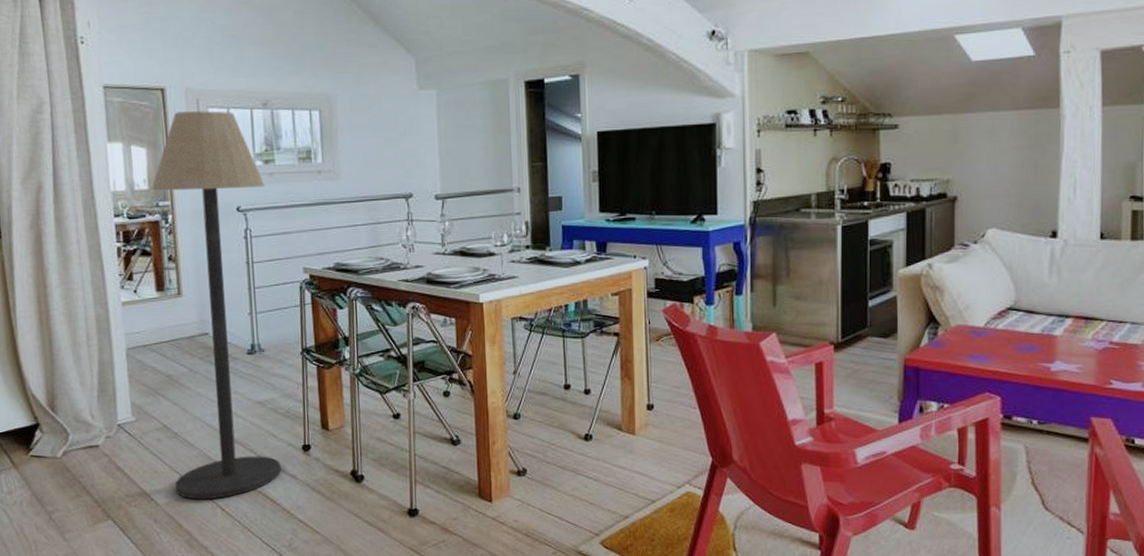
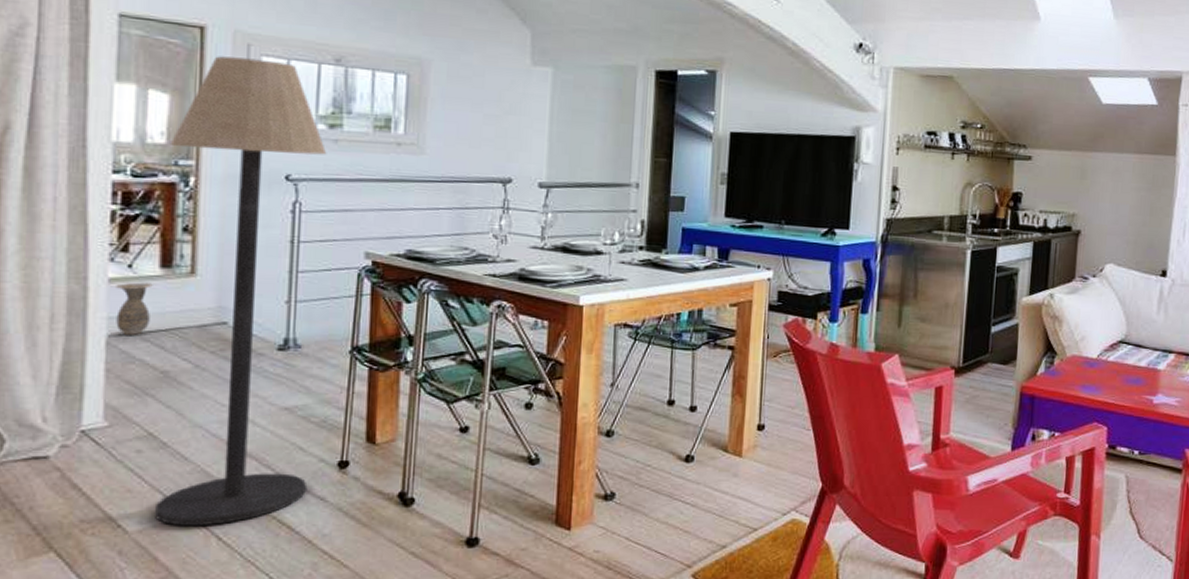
ceramic jug: none [127,304,154,348] -> present [116,282,153,336]

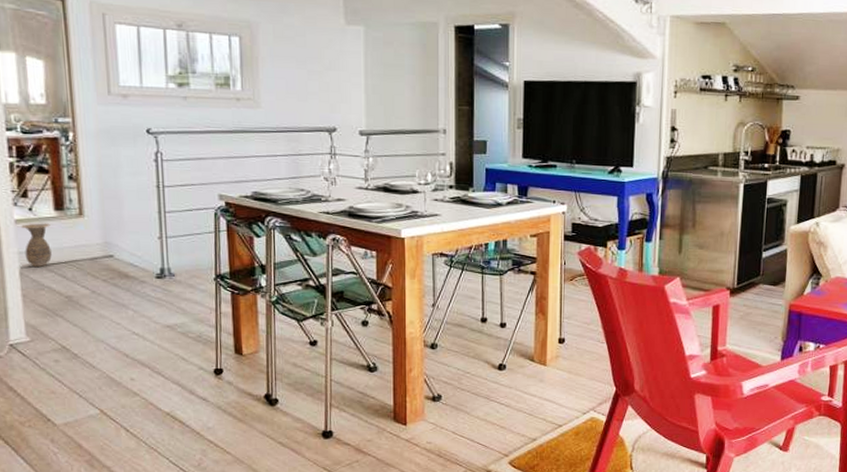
floor lamp: present [155,56,327,526] -> none [49,25,192,421]

